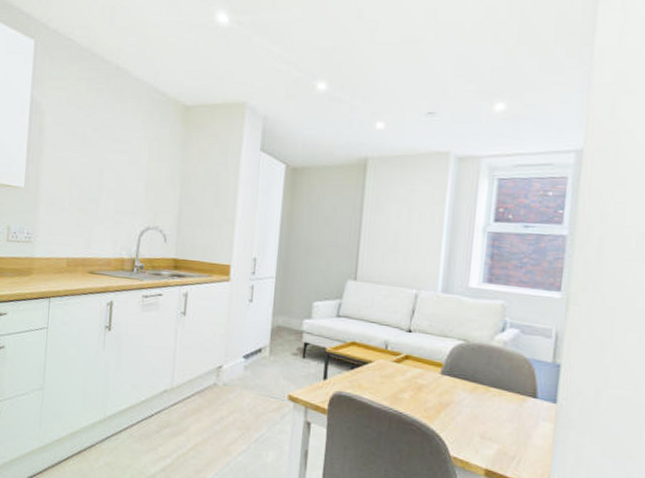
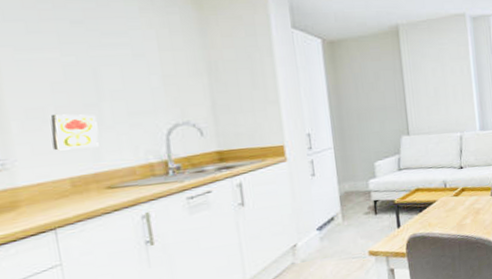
decorative tile: none [62,204,94,236] -> present [50,114,99,151]

